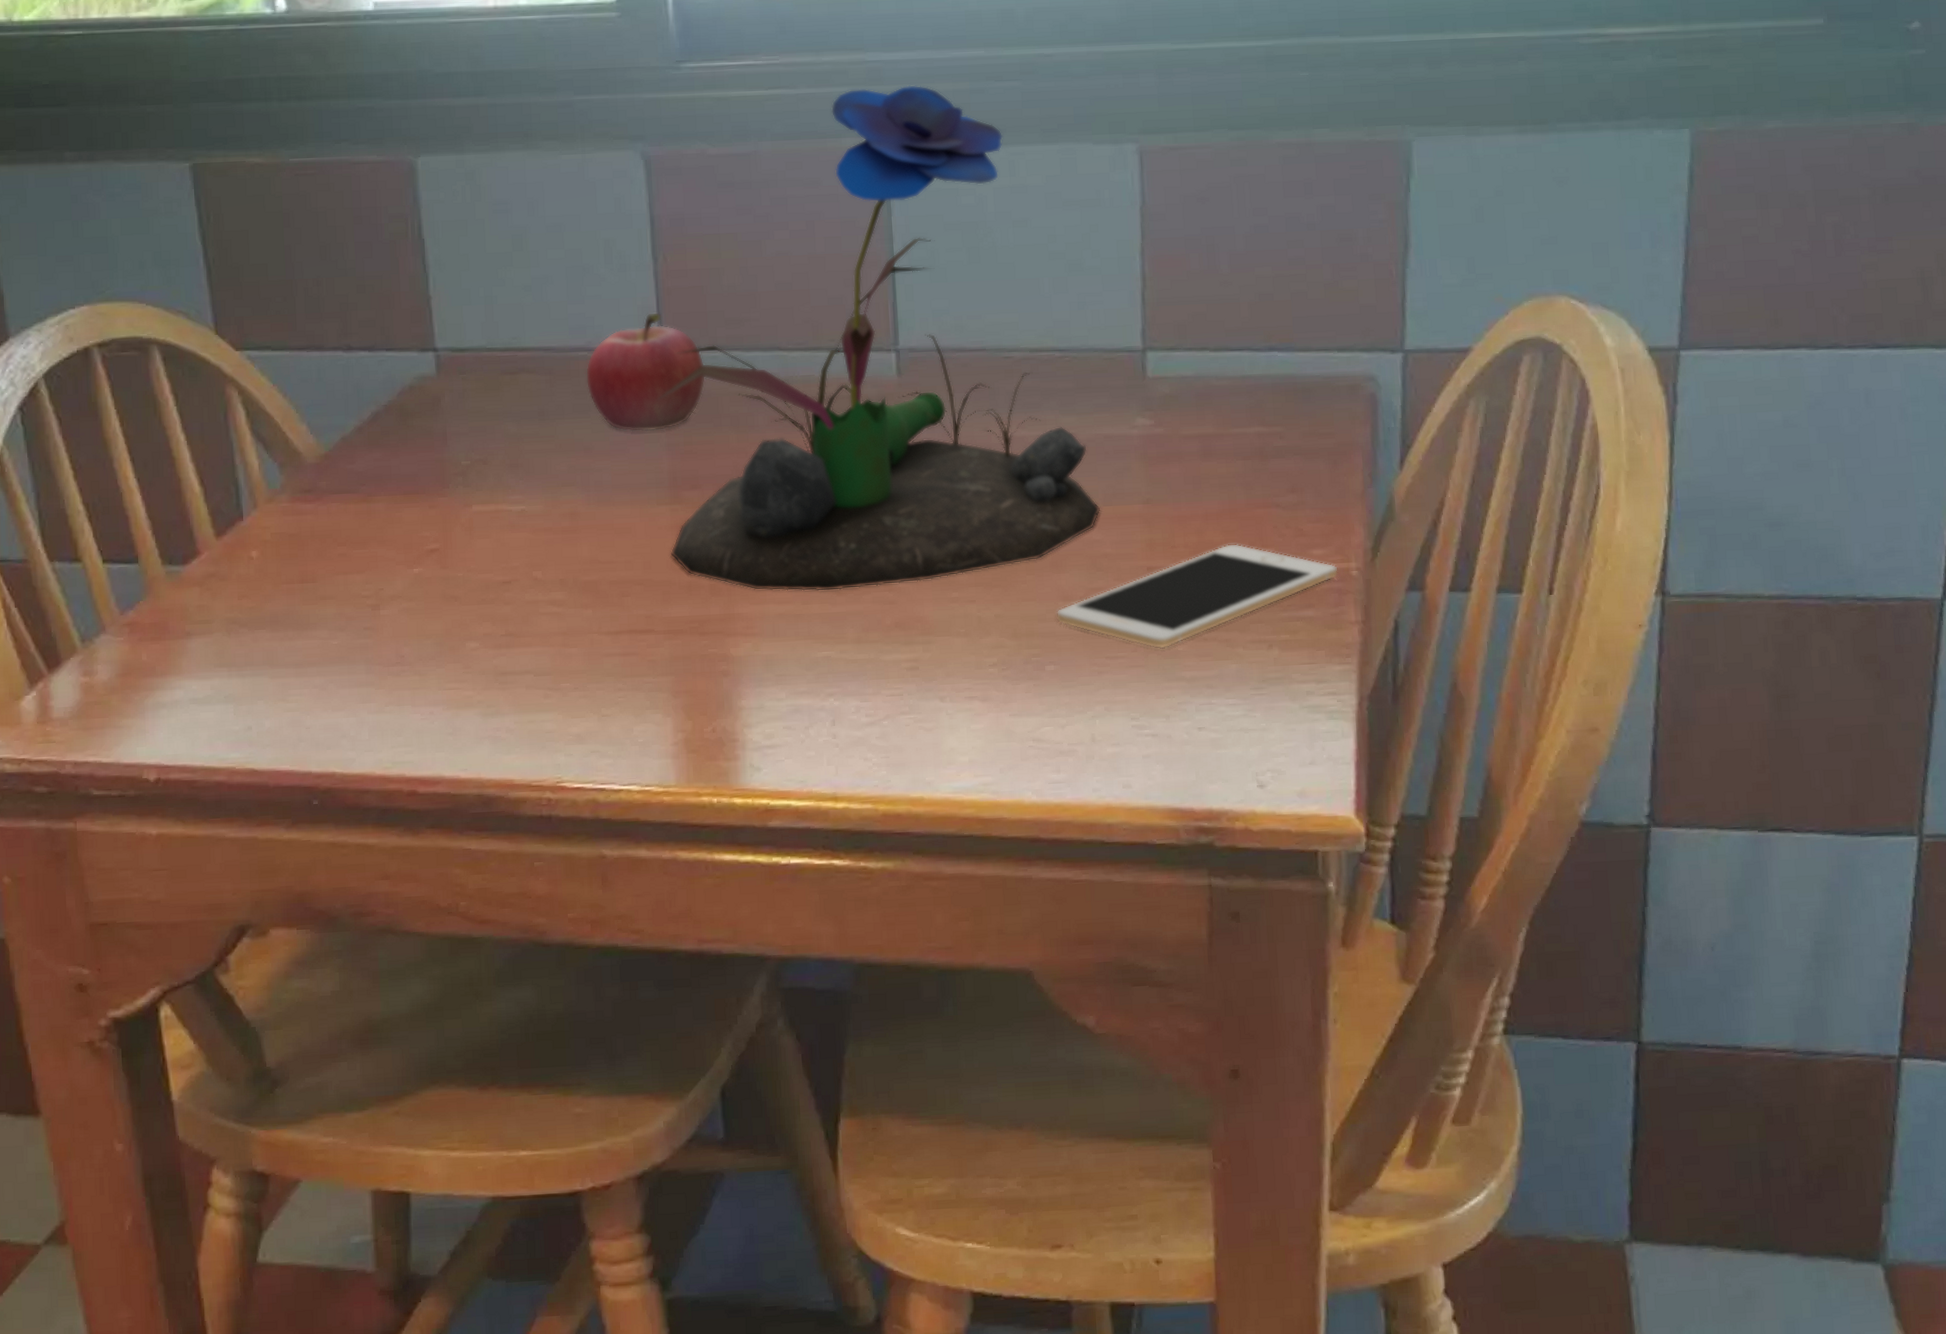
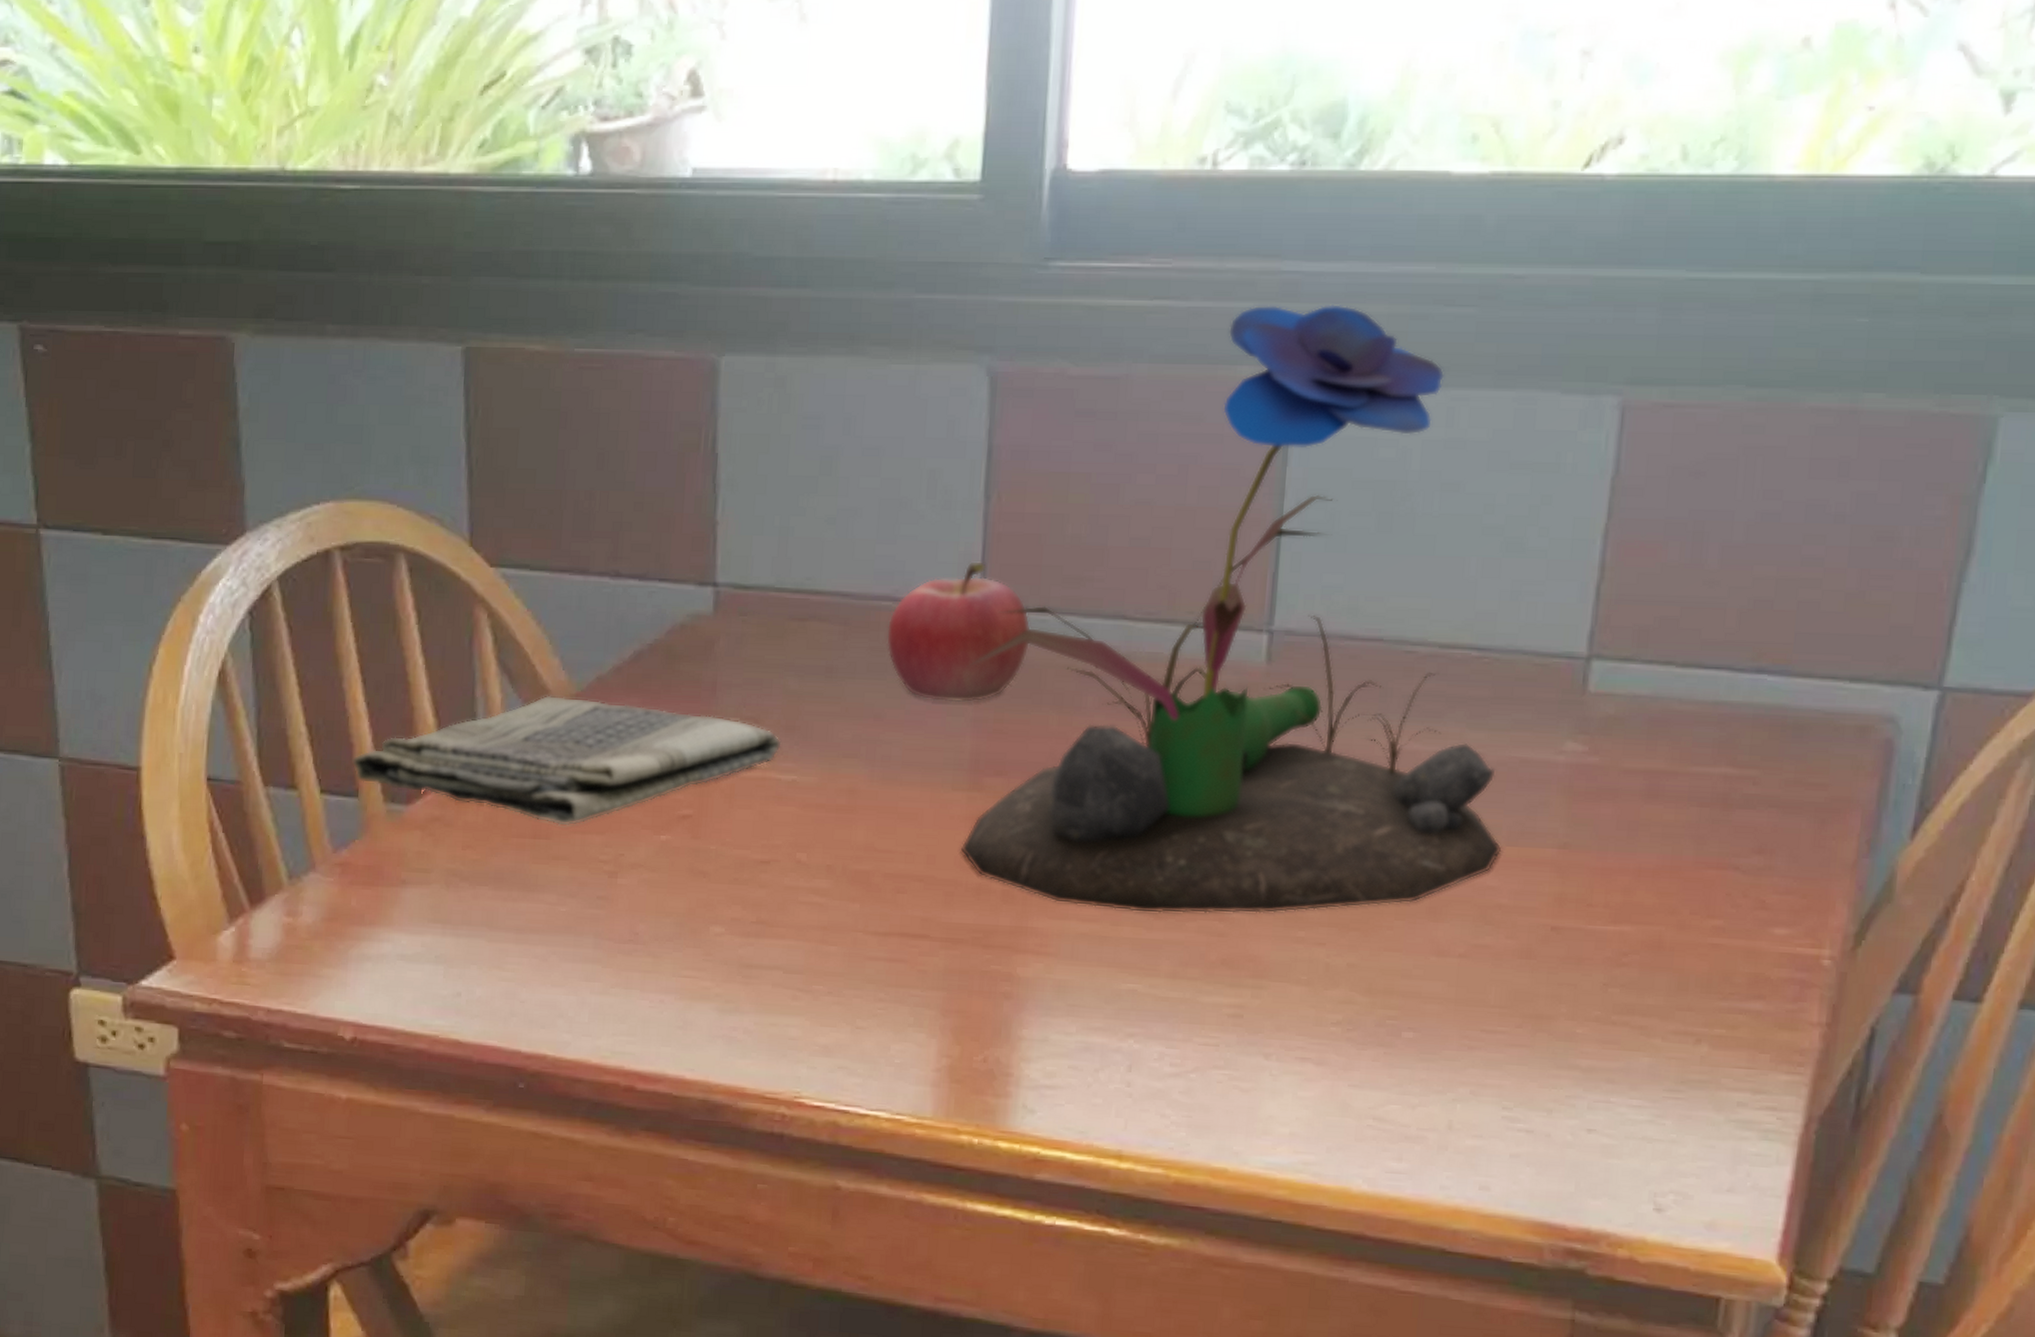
dish towel: none [129,456,509,570] -> present [352,695,782,826]
cell phone: present [1056,543,1338,649] -> none [1424,908,1805,1028]

